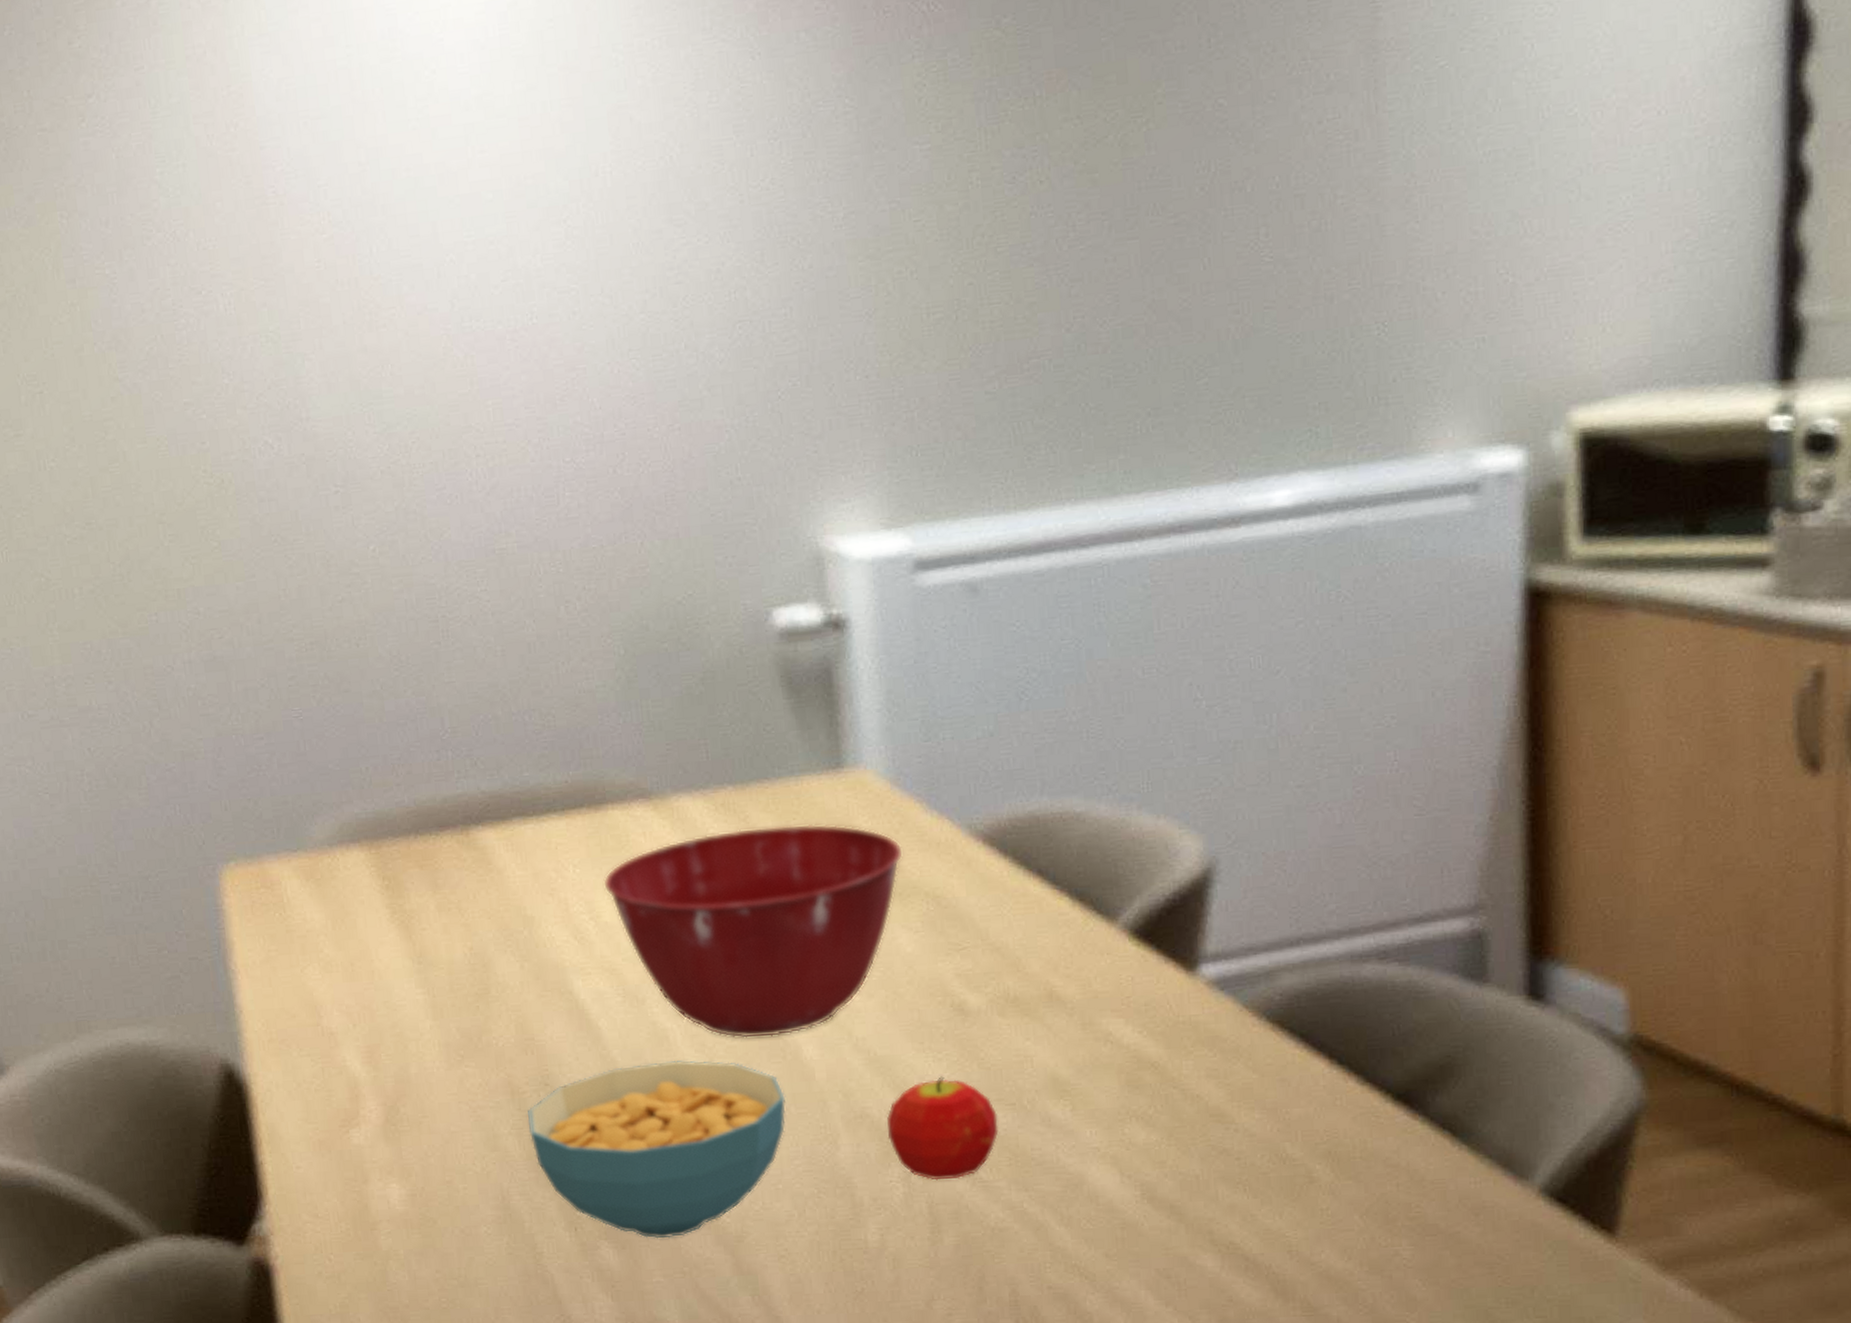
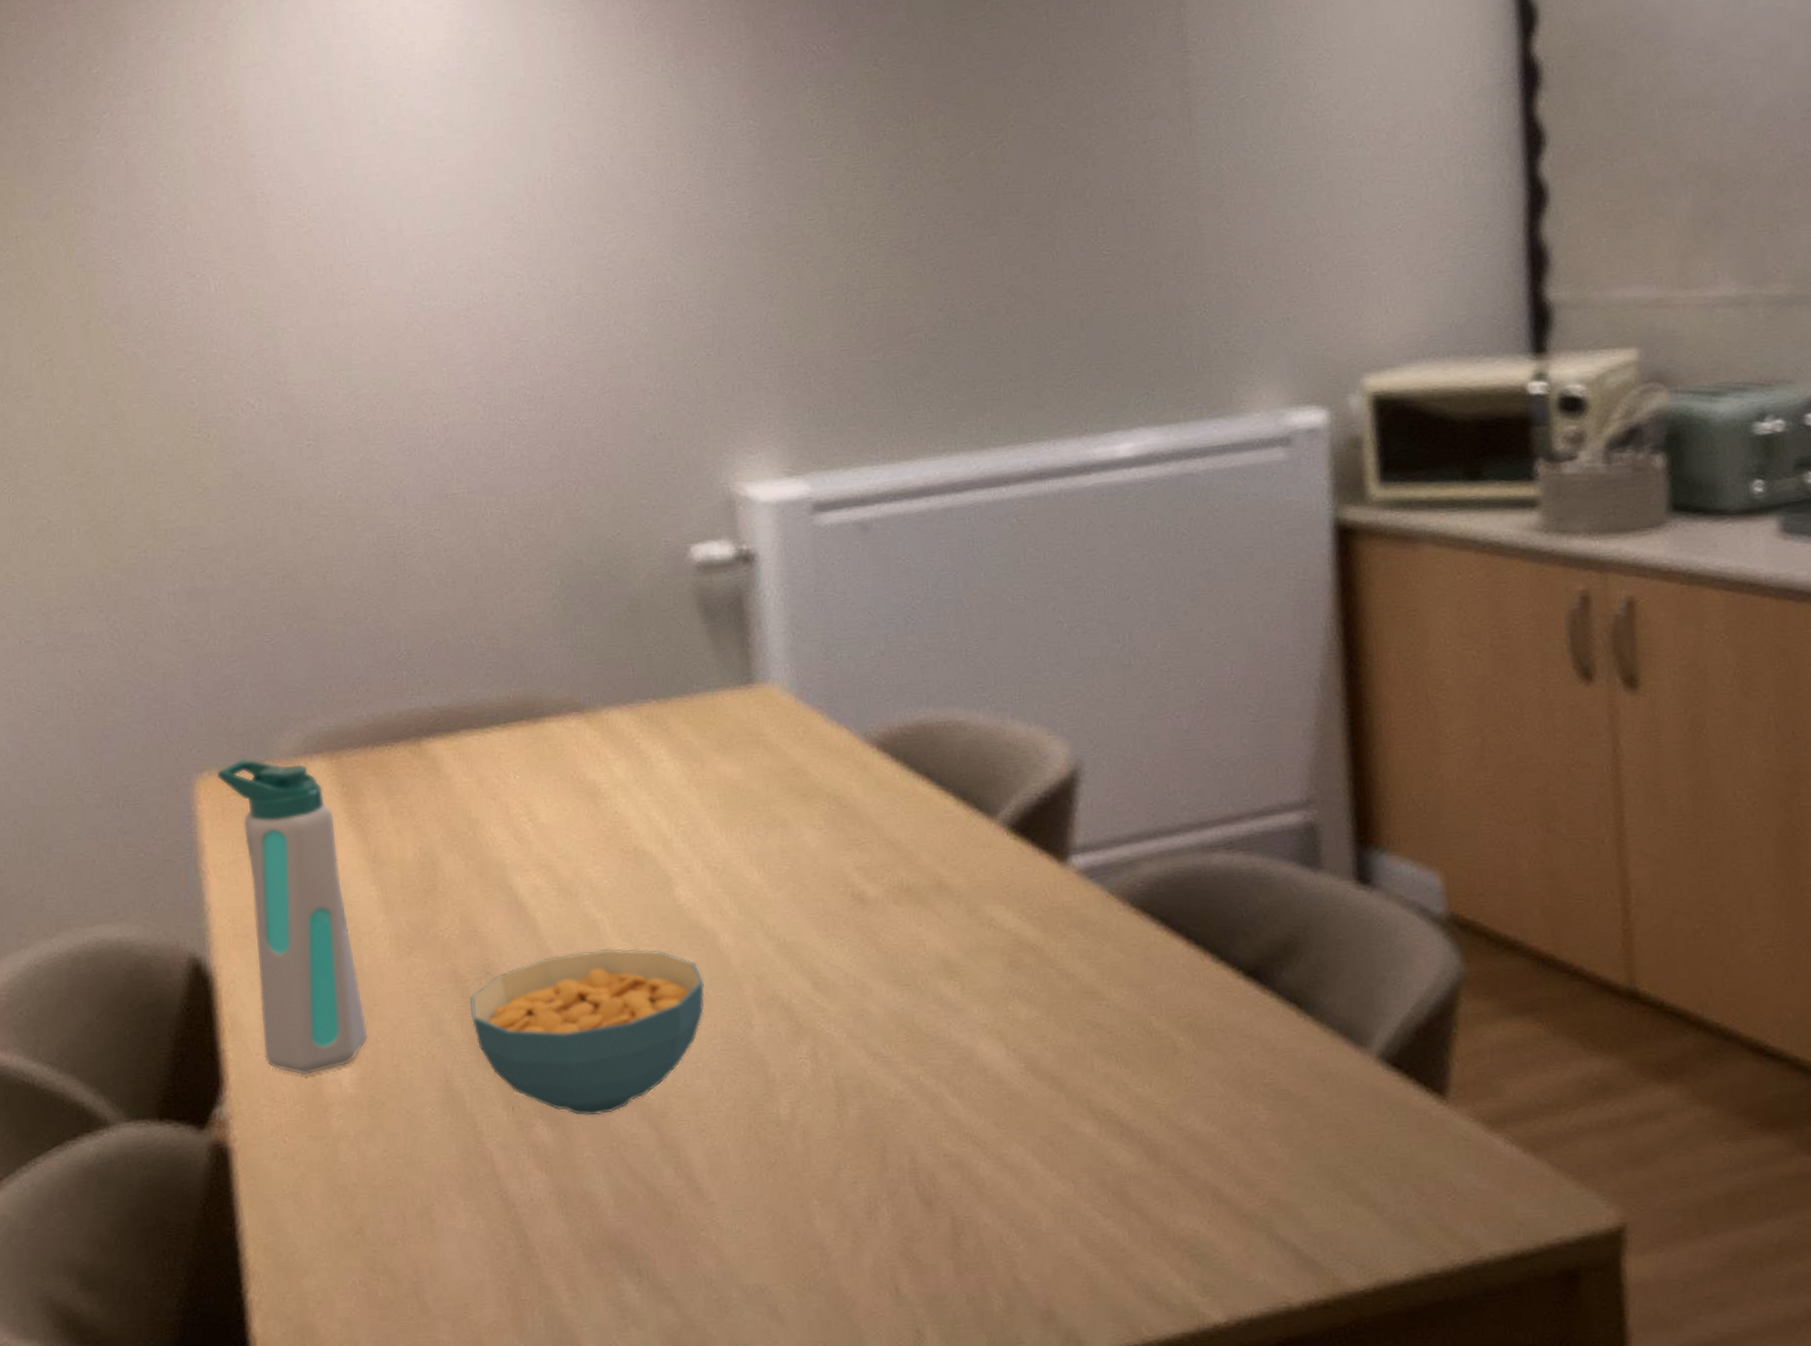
water bottle: none [244,847,417,1191] -> present [216,758,368,1075]
mixing bowl: present [602,823,904,1039] -> none [540,733,808,928]
fruit: present [887,1076,999,1180] -> none [796,960,897,1057]

